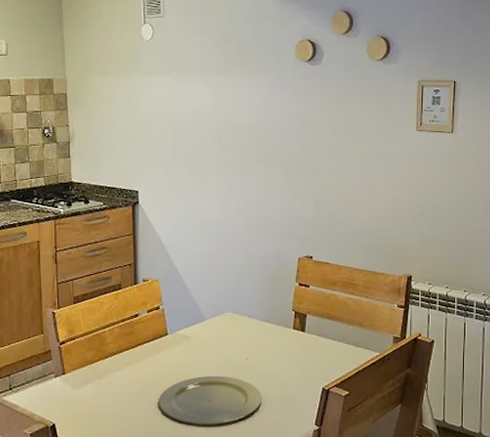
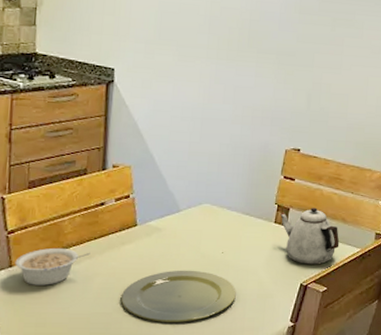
legume: none [67,356,129,391] -> present [15,247,90,285]
teapot: none [298,313,358,369] -> present [280,207,340,265]

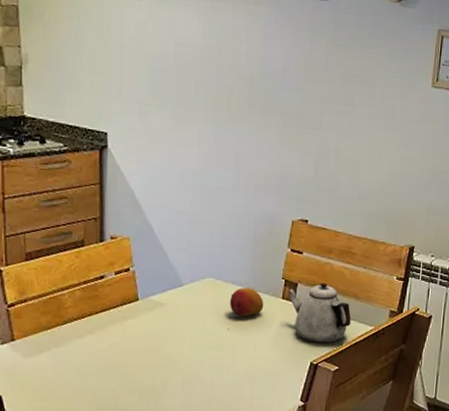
legume: present [15,247,90,285] -> none [17,322,92,360]
plate: present [120,270,236,322] -> none [125,346,244,400]
fruit: none [225,213,258,241] -> present [230,288,264,317]

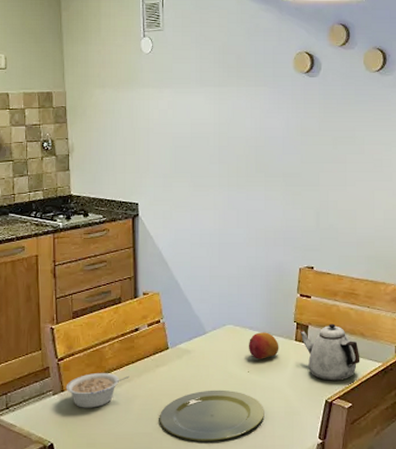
legume: none [17,322,92,360] -> present [66,372,129,408]
plate: none [125,346,244,400] -> present [159,389,264,441]

